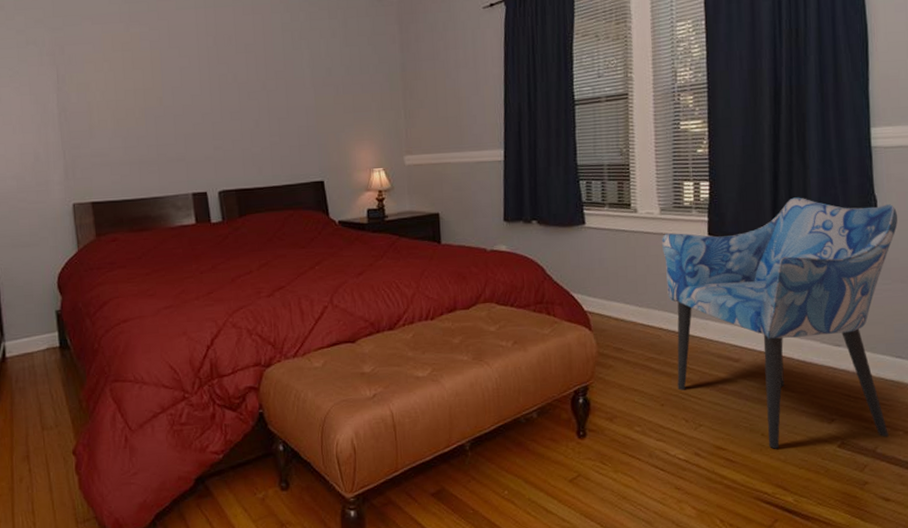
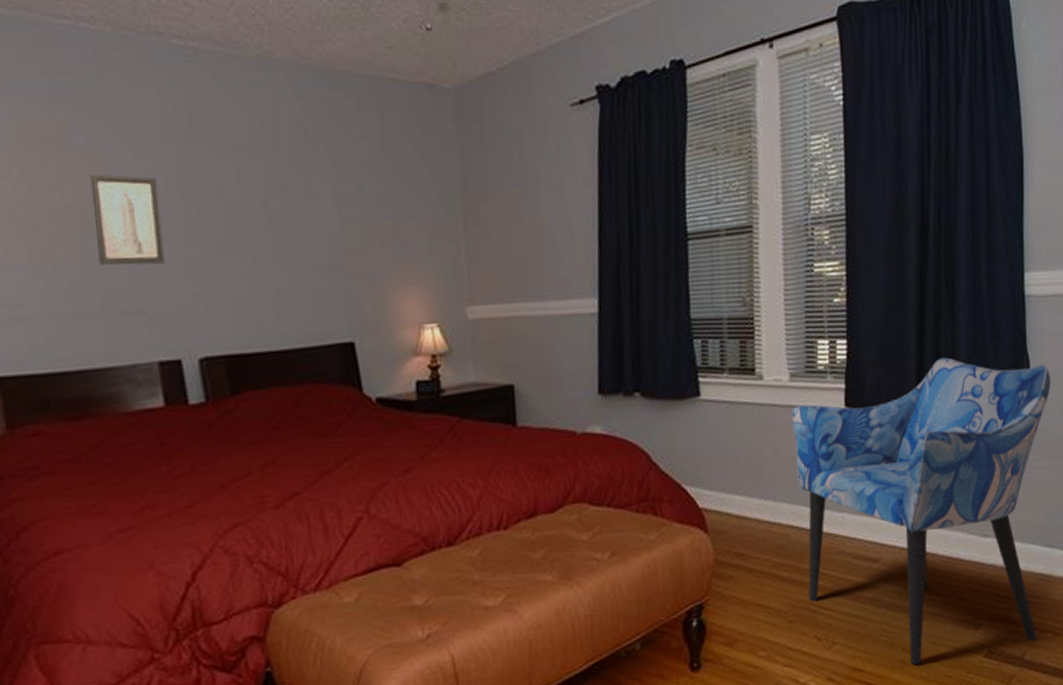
wall art: none [151,68,198,128] -> present [89,174,165,265]

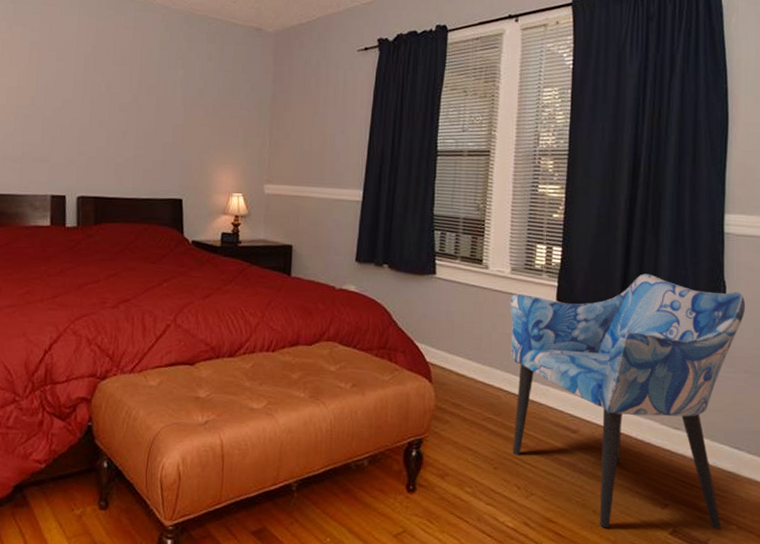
wall art: present [89,174,165,265] -> none [25,68,69,130]

